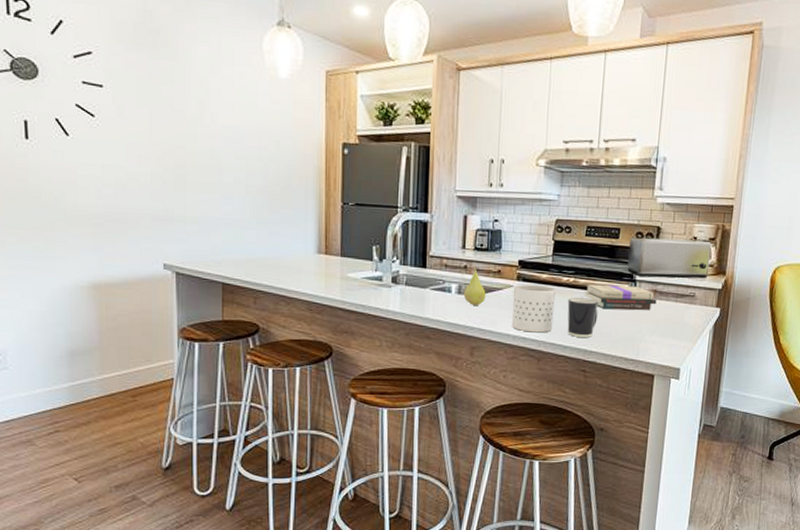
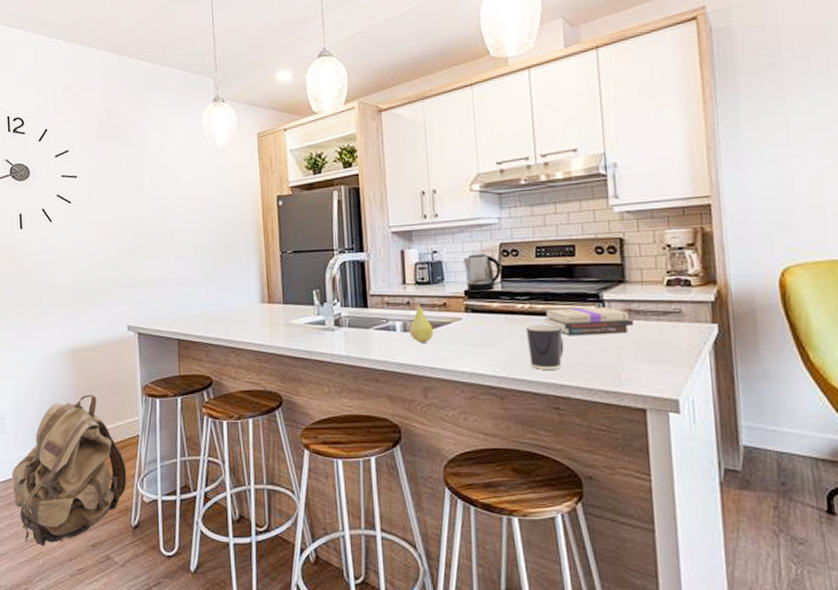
backpack: none [17,334,158,488] -> present [12,395,127,546]
mug: present [511,283,555,333] -> none [462,314,513,368]
kettle: none [521,226,555,263] -> present [464,253,502,292]
toaster: present [627,237,712,279] -> none [588,246,694,296]

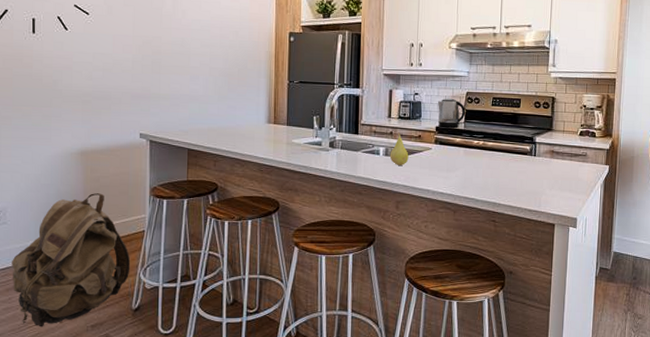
mug: present [525,325,564,370] -> none [478,158,505,192]
books: present [545,307,634,336] -> none [493,146,554,168]

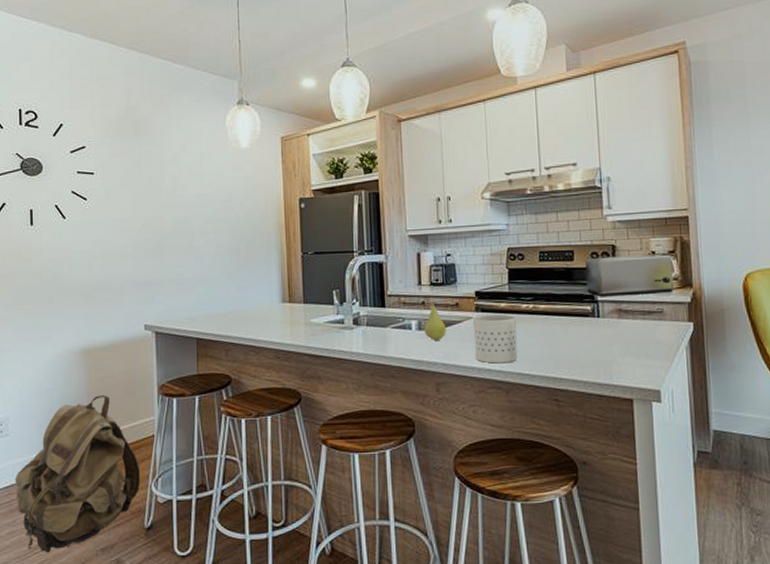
mug: none [431,146,467,188] -> present [473,313,518,364]
kettle: present [438,98,466,129] -> none [475,256,509,293]
toaster: none [528,106,599,140] -> present [585,253,674,297]

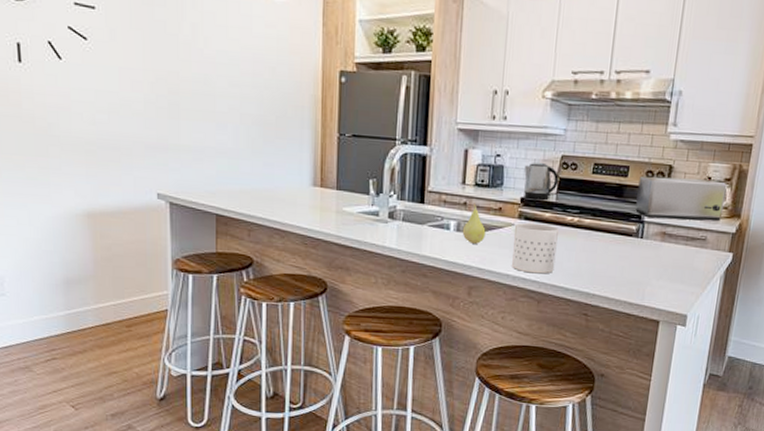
backpack: present [15,395,141,553] -> none [15,263,153,414]
kettle: none [475,256,509,293] -> present [524,162,559,201]

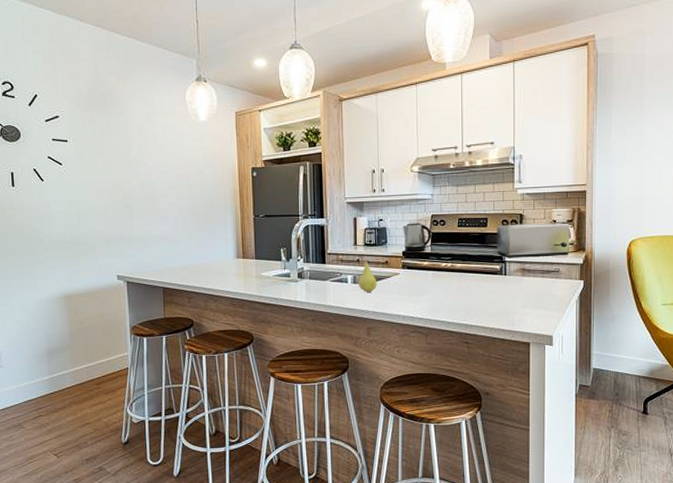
mug: present [512,222,558,274] -> none [400,270,436,312]

